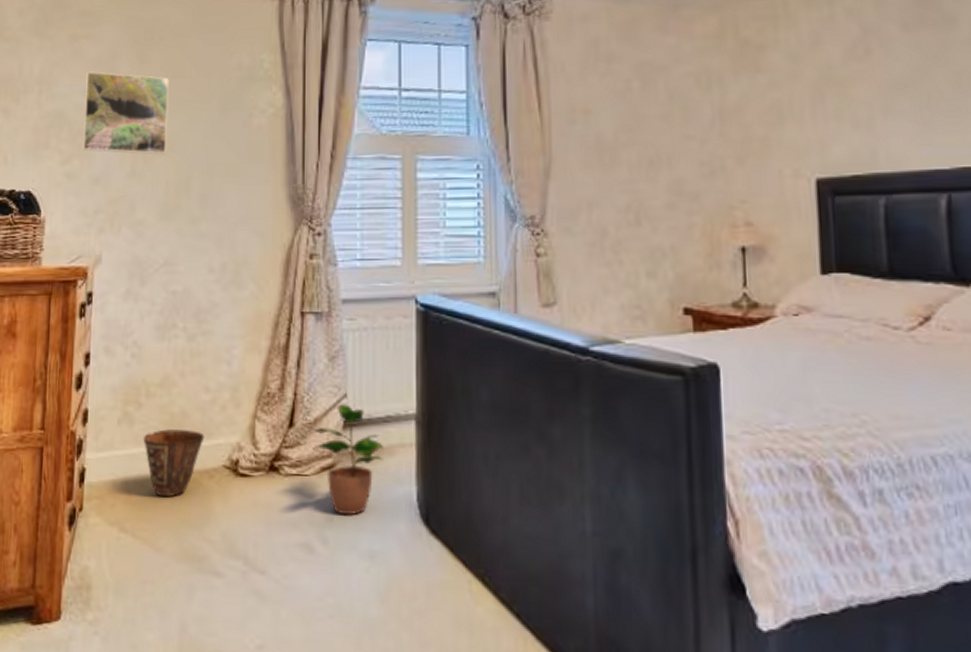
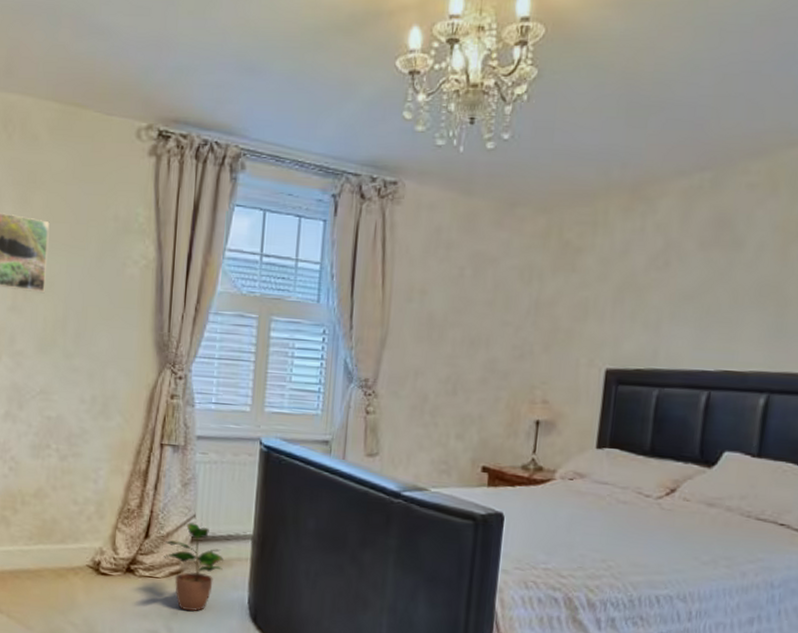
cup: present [143,429,205,498] -> none [18,532,72,588]

